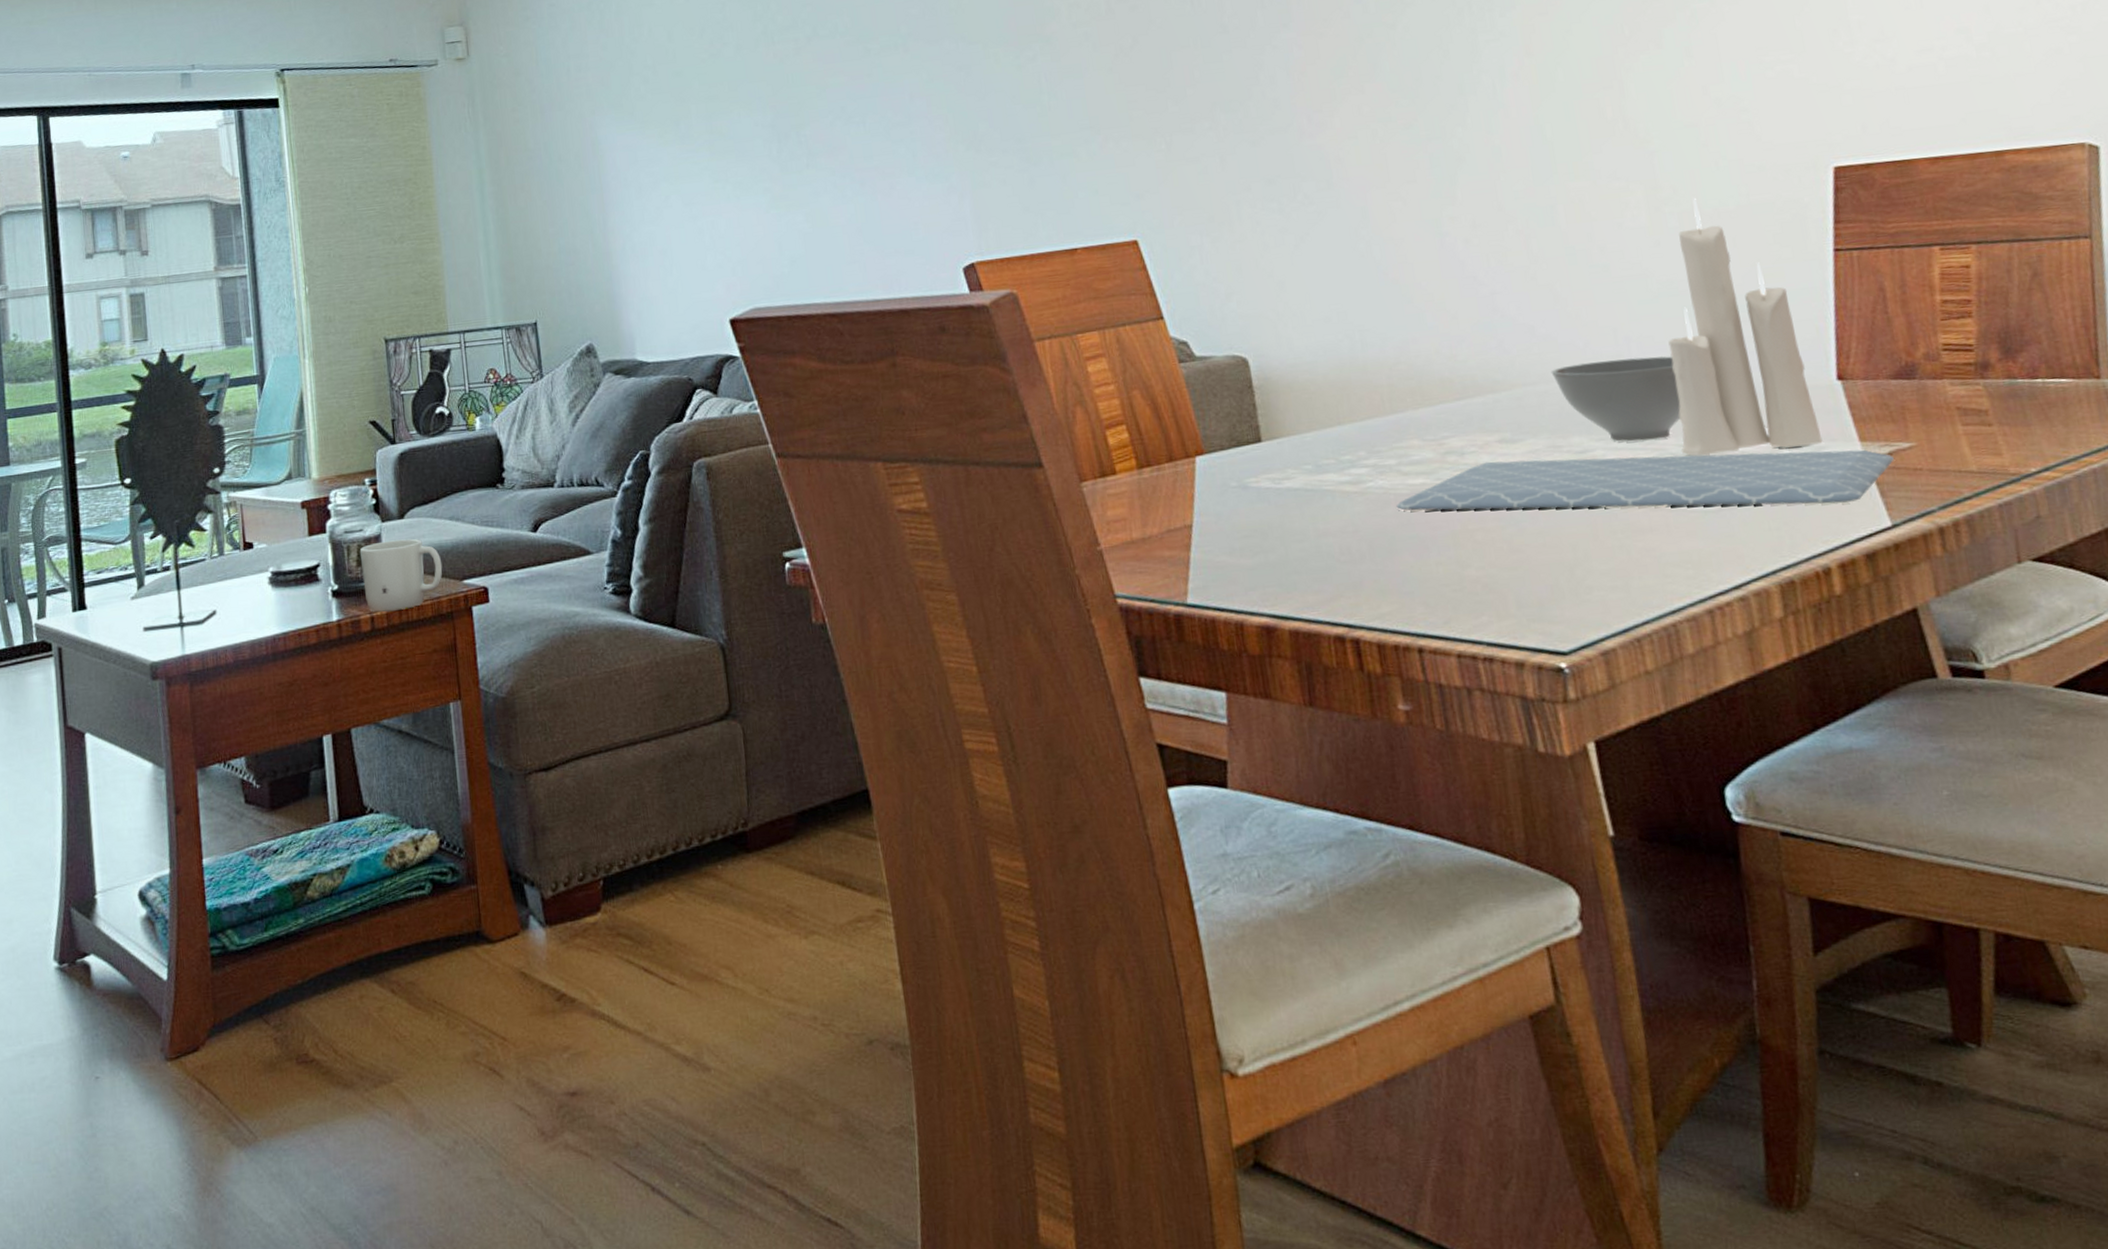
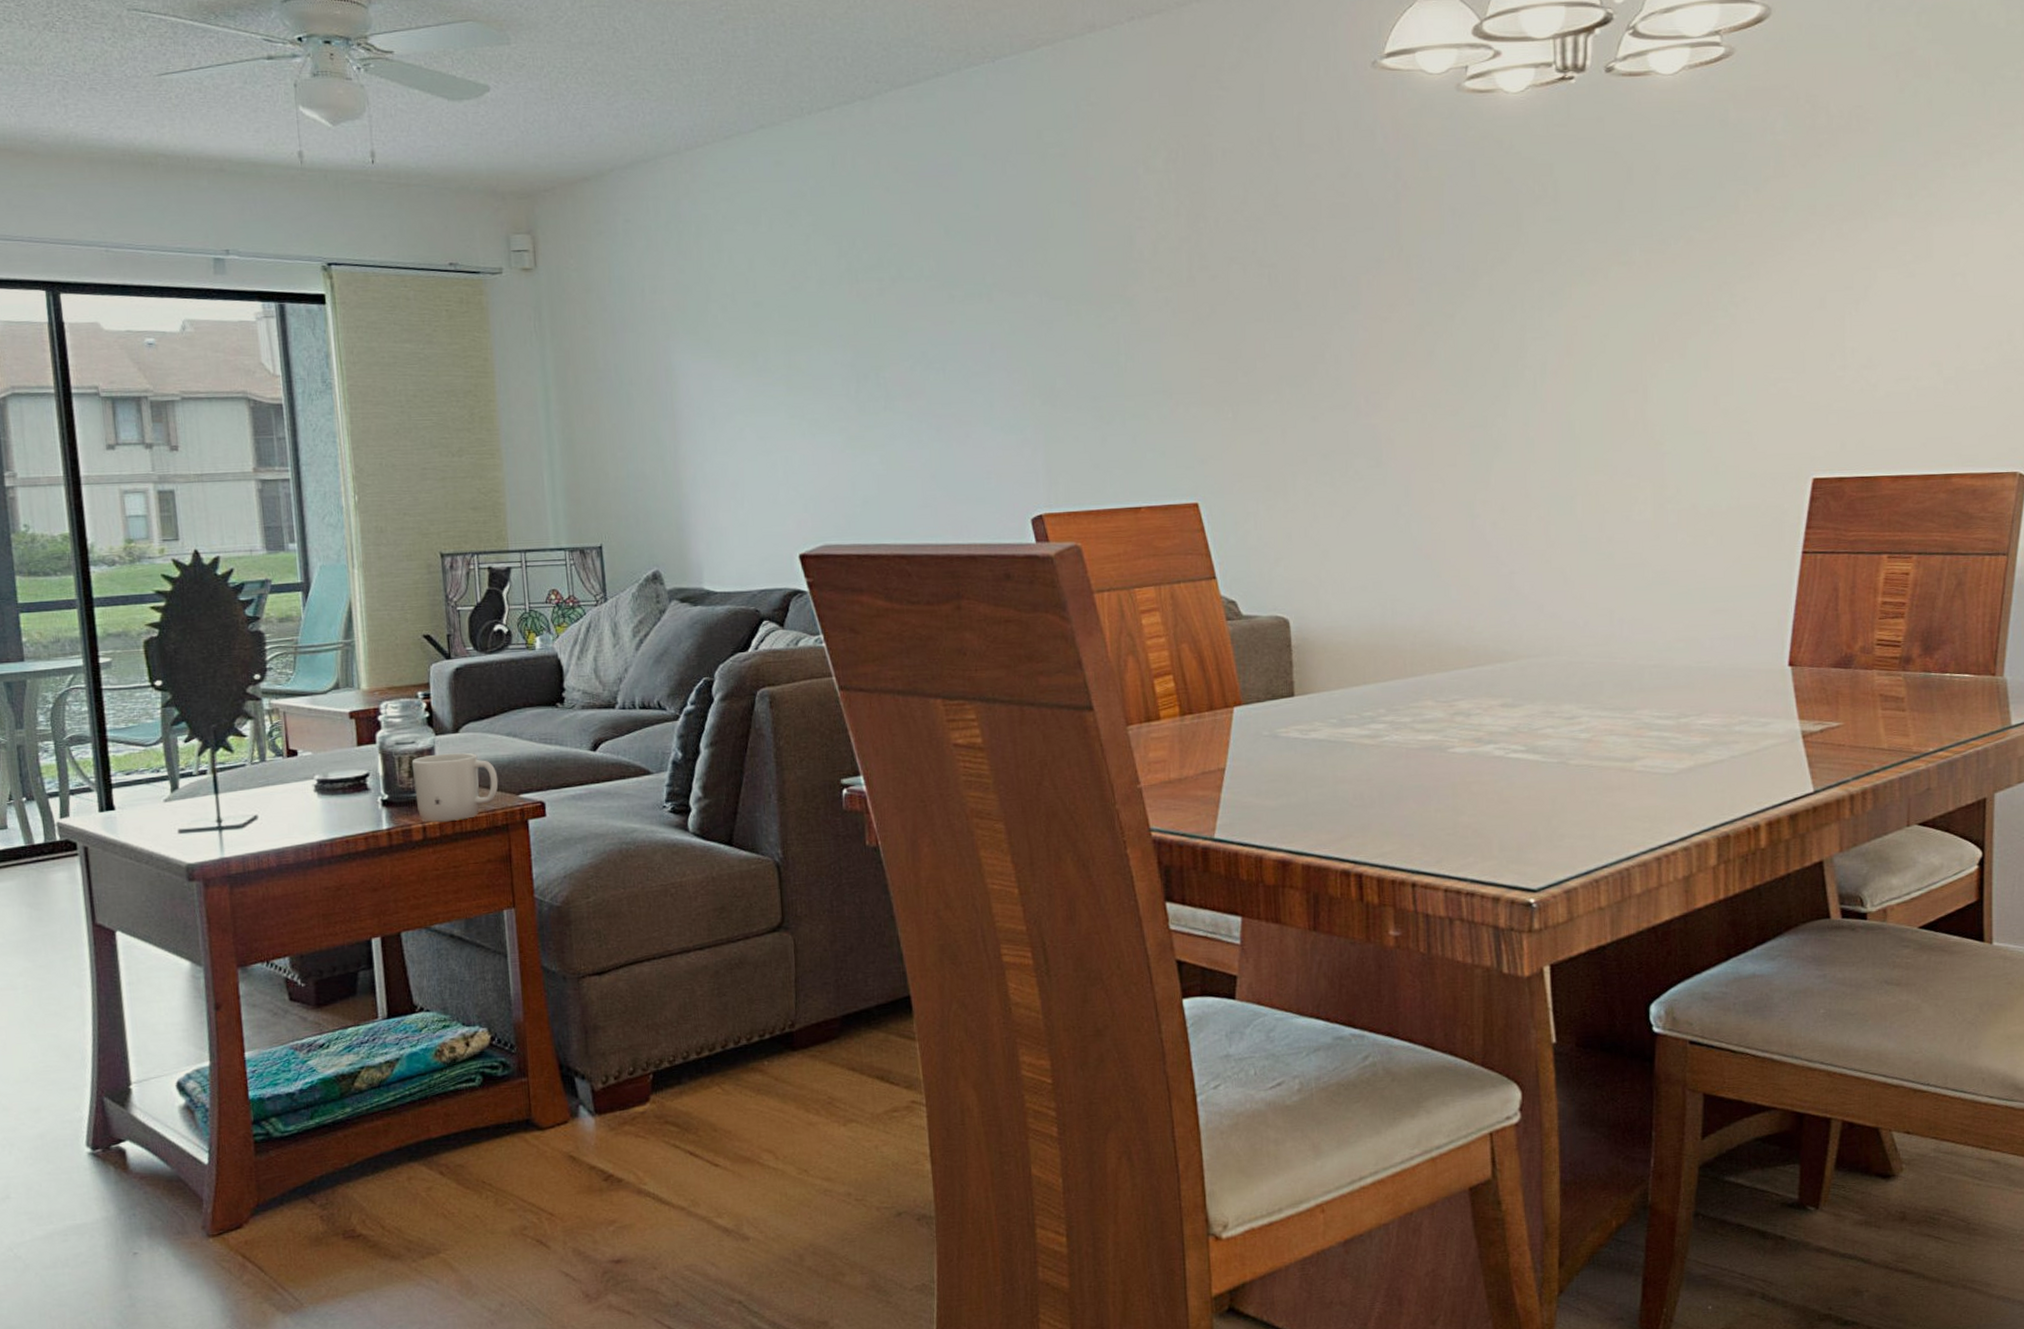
placemat: present [1396,449,1895,511] -> none [1407,723,1825,772]
bowl: present [1550,356,1681,442] -> none [1553,637,1658,711]
candle: present [1668,197,1823,456] -> none [1652,497,1769,726]

